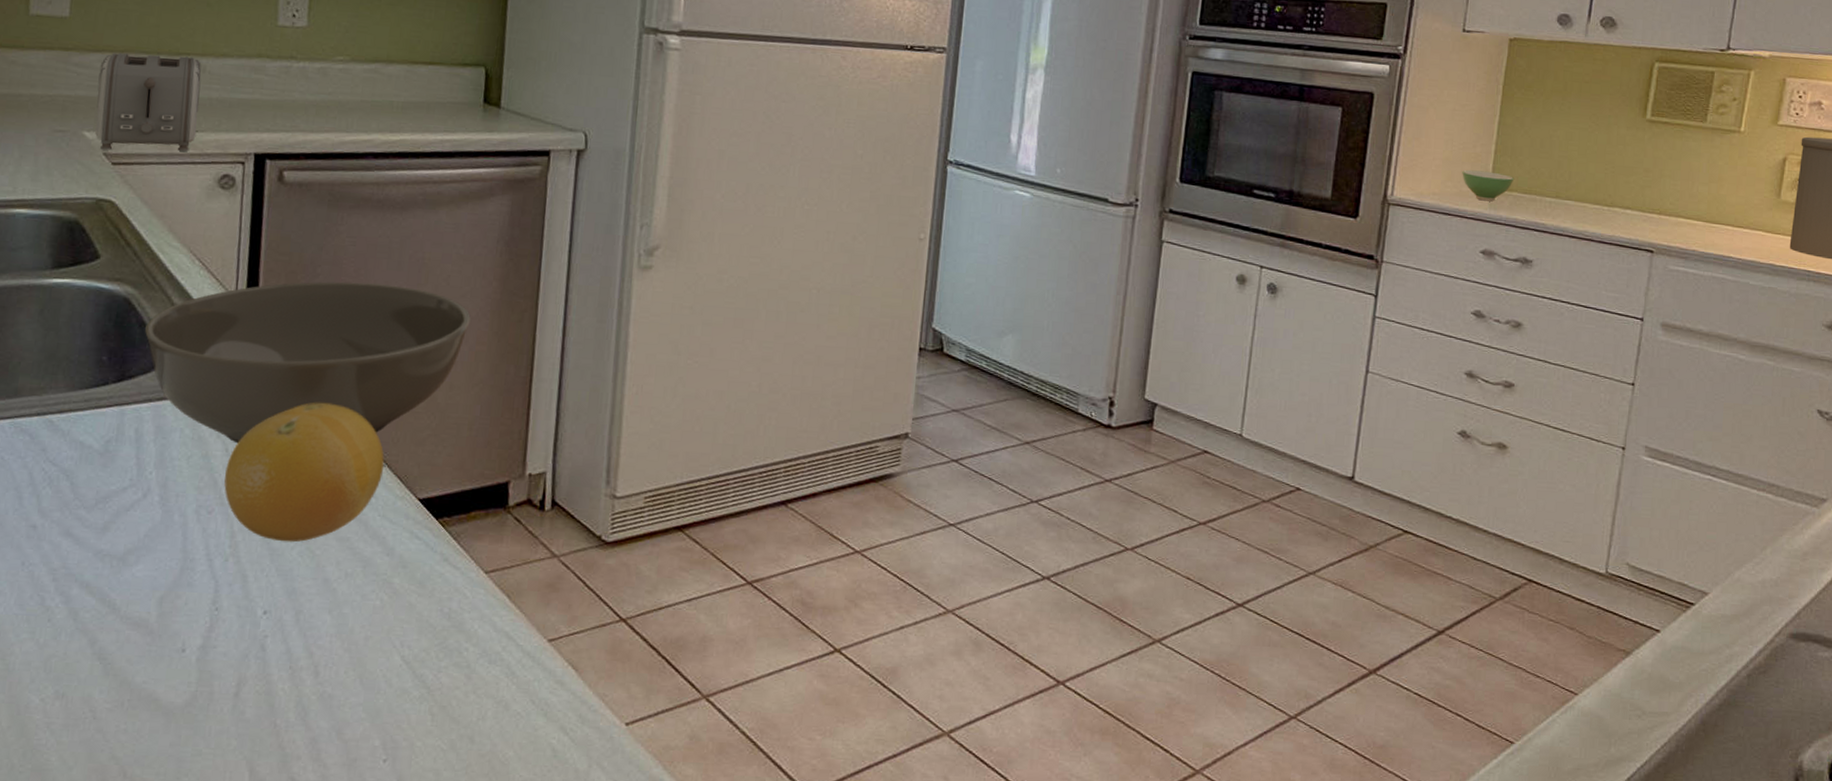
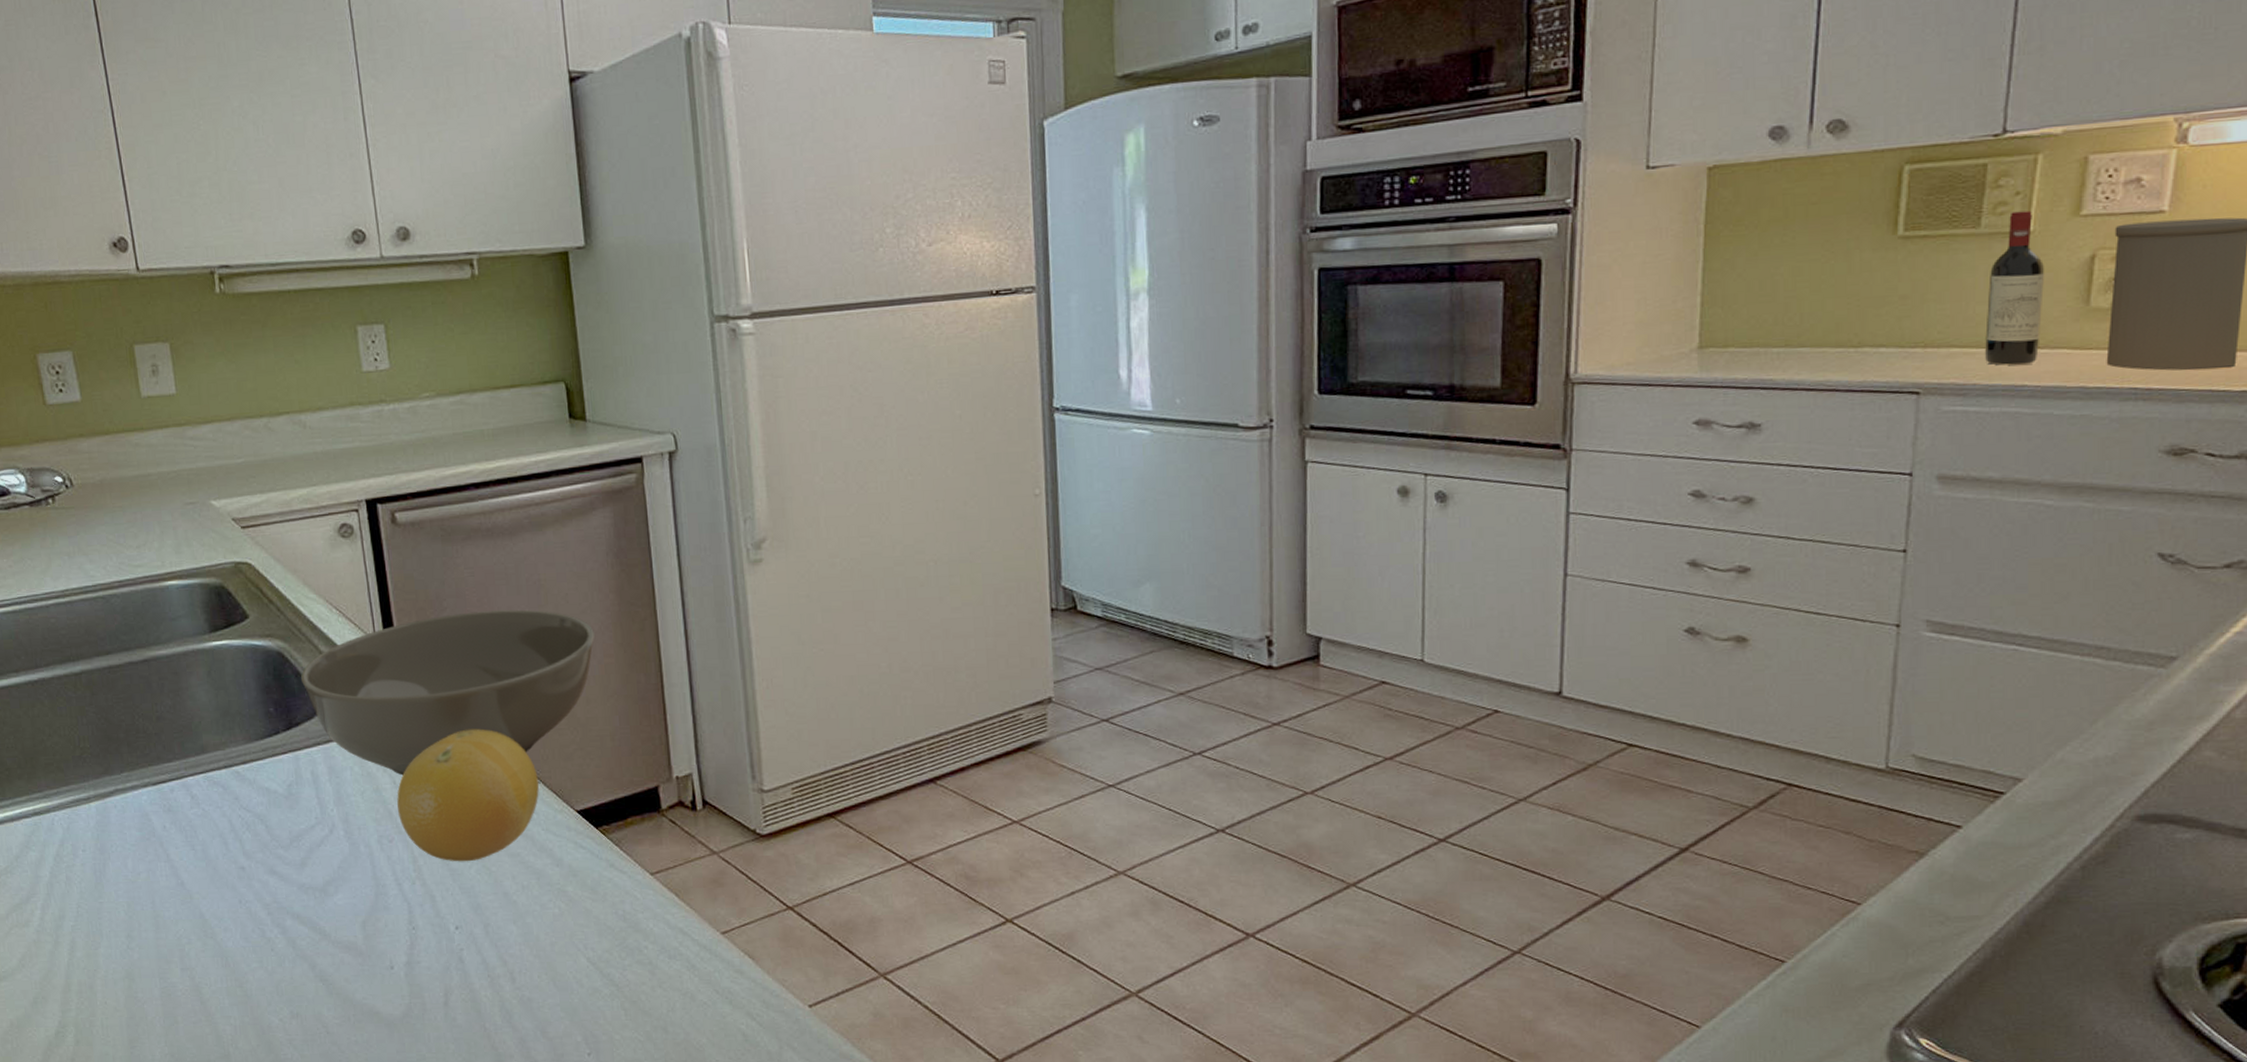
toaster: present [95,53,201,151] -> none [212,415,310,516]
bowl: present [1461,170,1515,202] -> none [1660,328,1730,364]
wine bottle: none [1702,113,1751,240] -> present [1984,210,2045,366]

